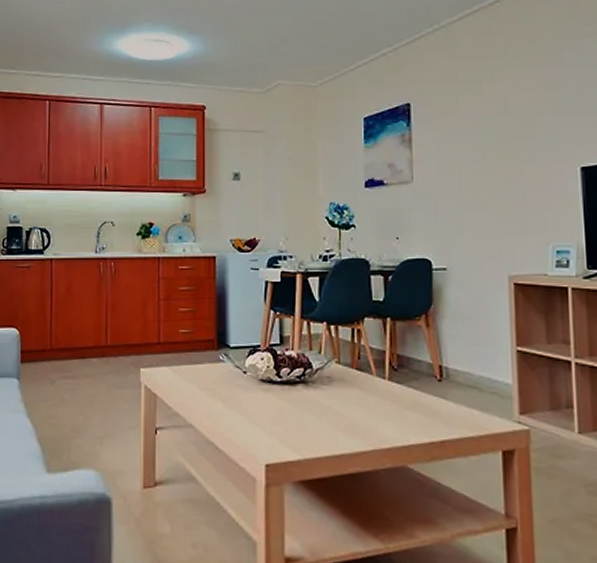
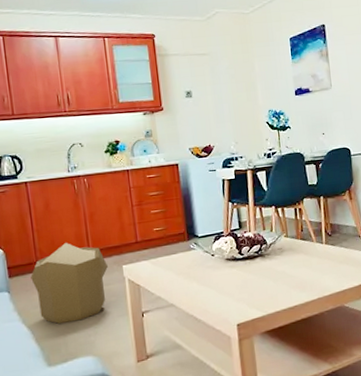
pouf: none [42,333,124,425] -> present [31,243,108,324]

